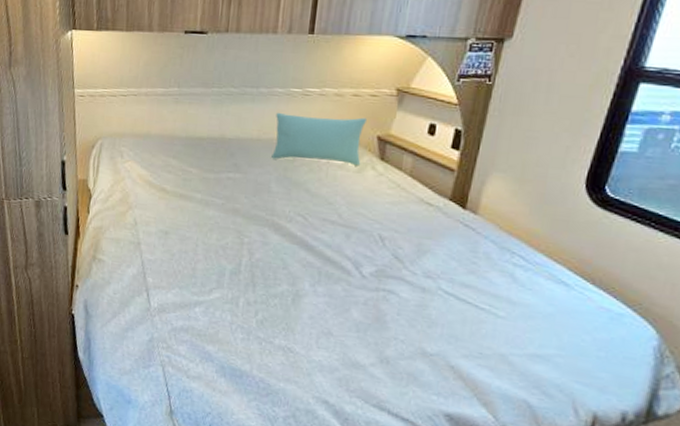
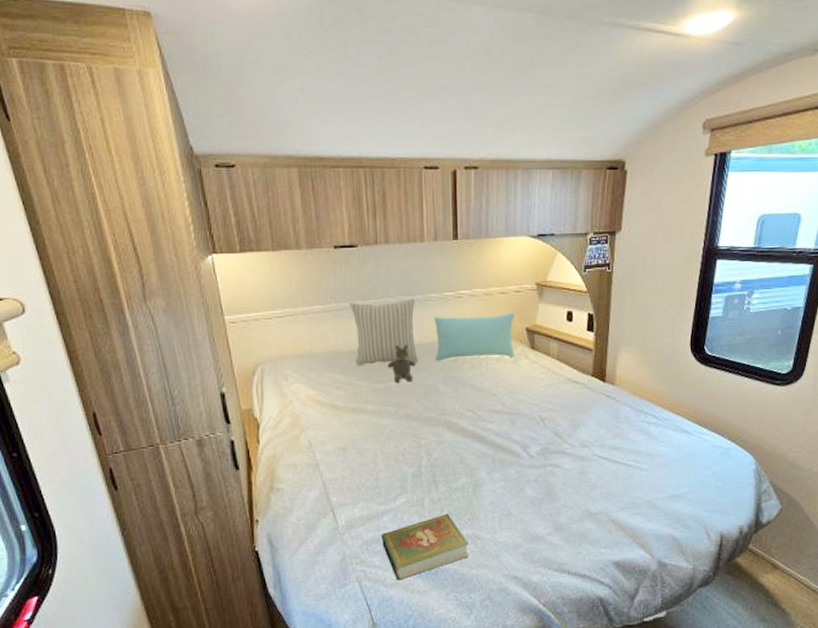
pillow: none [190,88,259,158] -> present [349,299,418,365]
book: none [190,318,280,375] -> present [381,514,469,581]
stuffed animal: none [221,137,250,177] -> present [387,345,416,383]

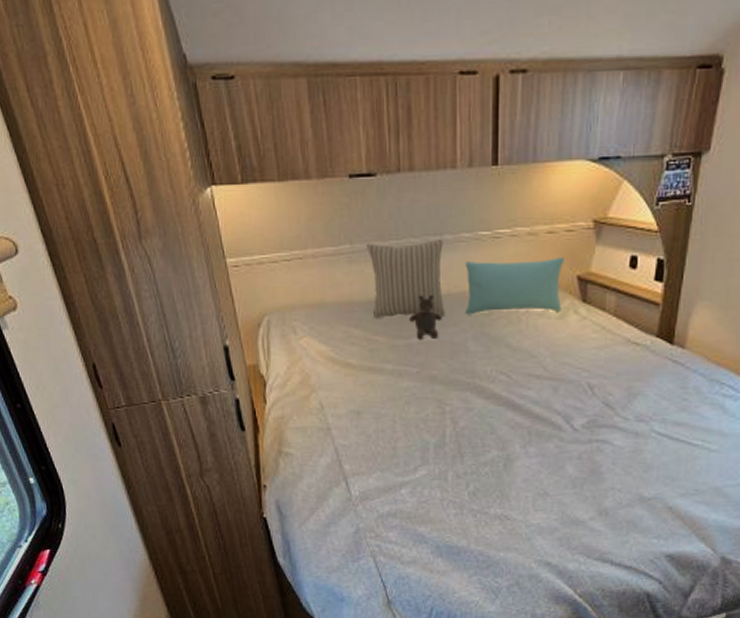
book: present [381,514,469,581] -> none [398,490,497,558]

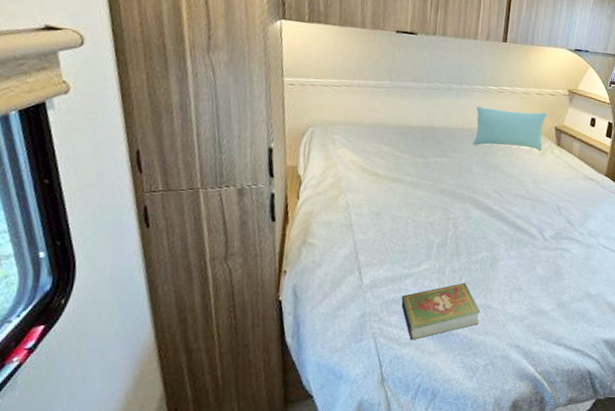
pillow: present [366,240,445,318] -> none [401,82,462,145]
book: none [398,490,497,558] -> present [401,283,481,340]
stuffed animal: present [409,295,442,339] -> none [429,126,455,161]

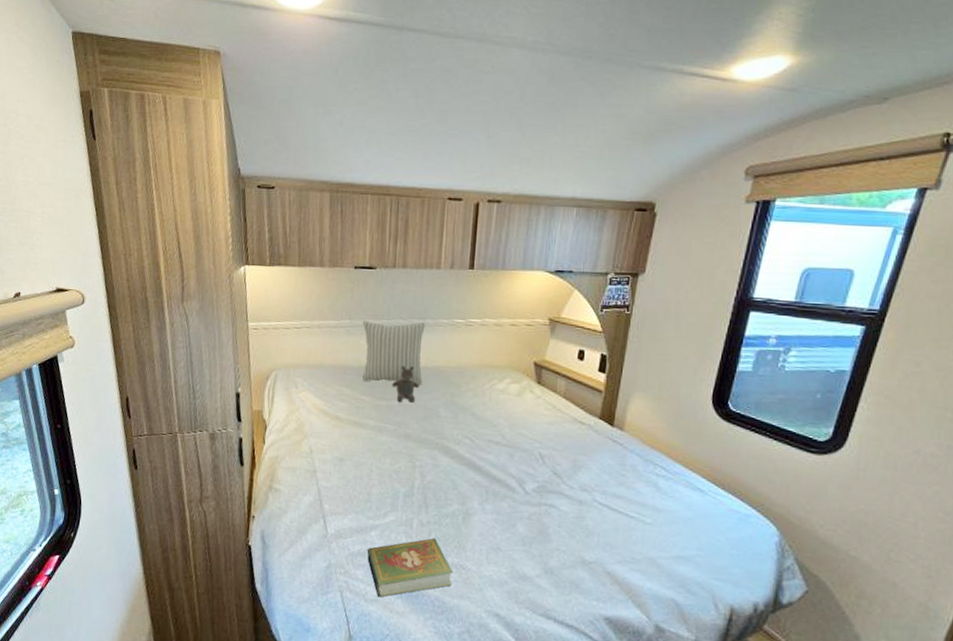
pillow: none [401,82,462,145] -> present [362,320,425,385]
stuffed animal: none [429,126,455,161] -> present [392,366,419,403]
pillow: present [473,105,548,151] -> none [439,341,525,390]

